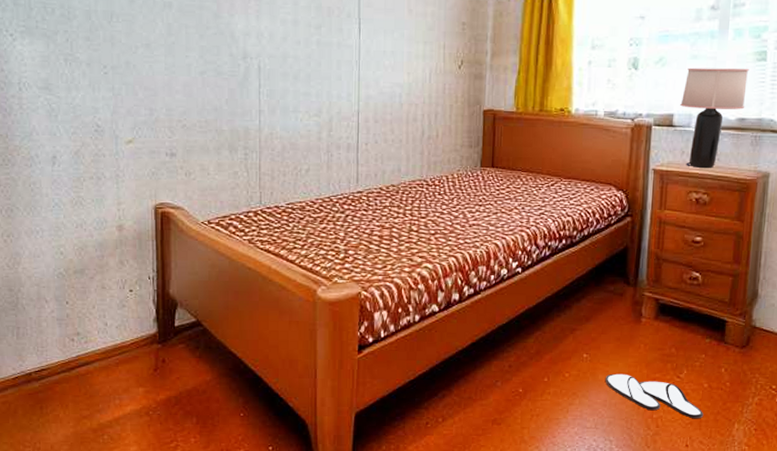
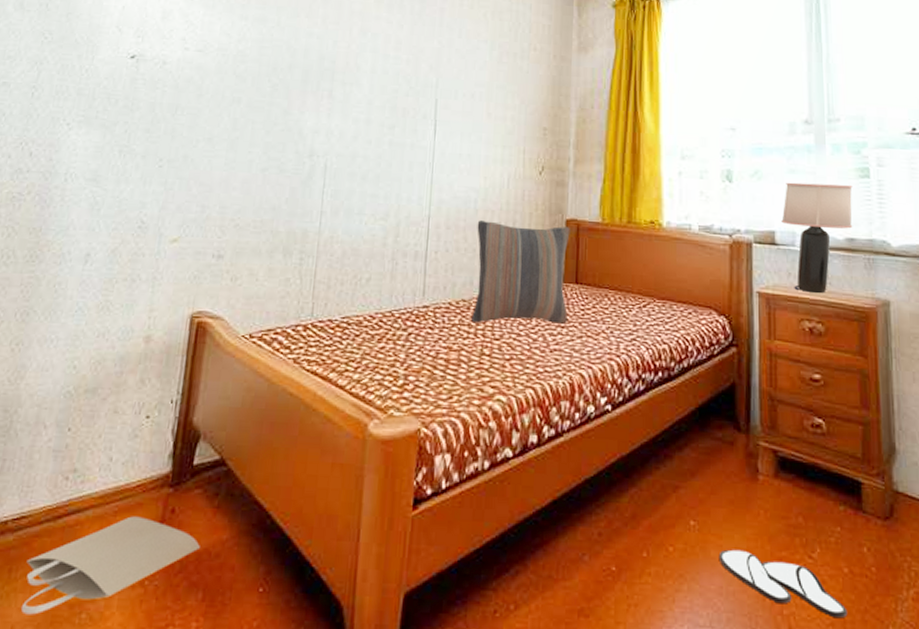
tote bag: none [53,366,189,438] -> present [21,516,200,615]
pillow: none [400,114,487,205] -> present [471,220,570,324]

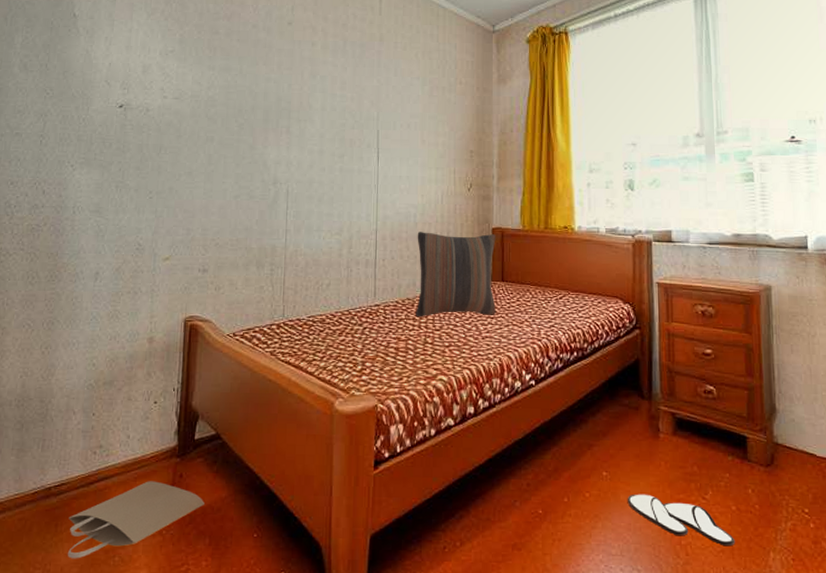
table lamp: present [781,182,853,293] -> none [677,188,739,281]

